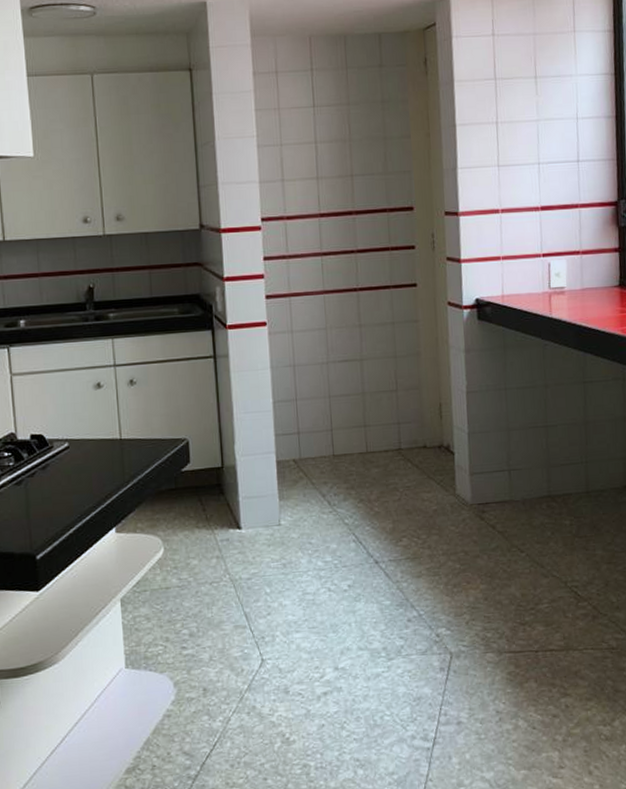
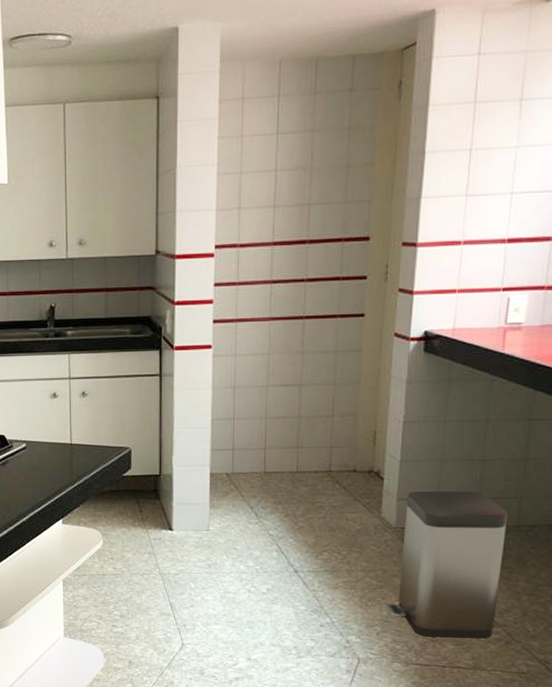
pedal bin: none [471,460,580,621] -> present [385,491,508,639]

